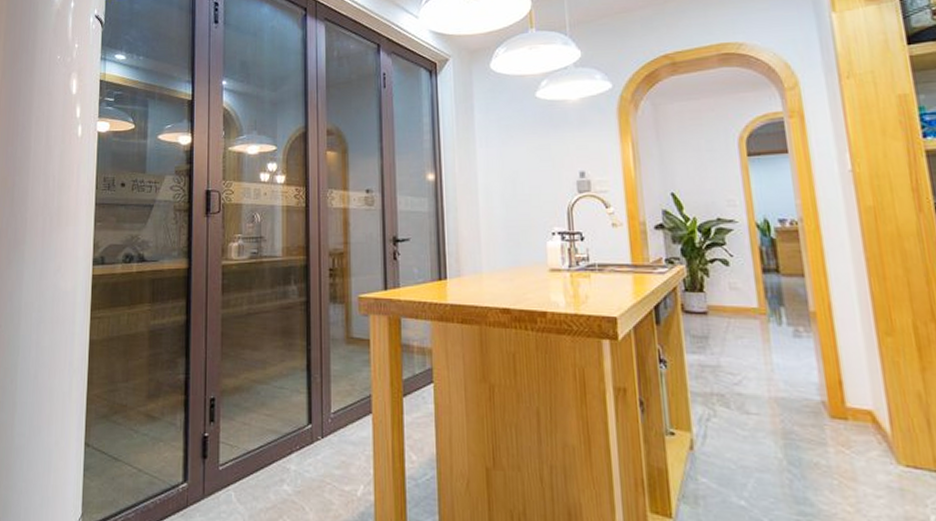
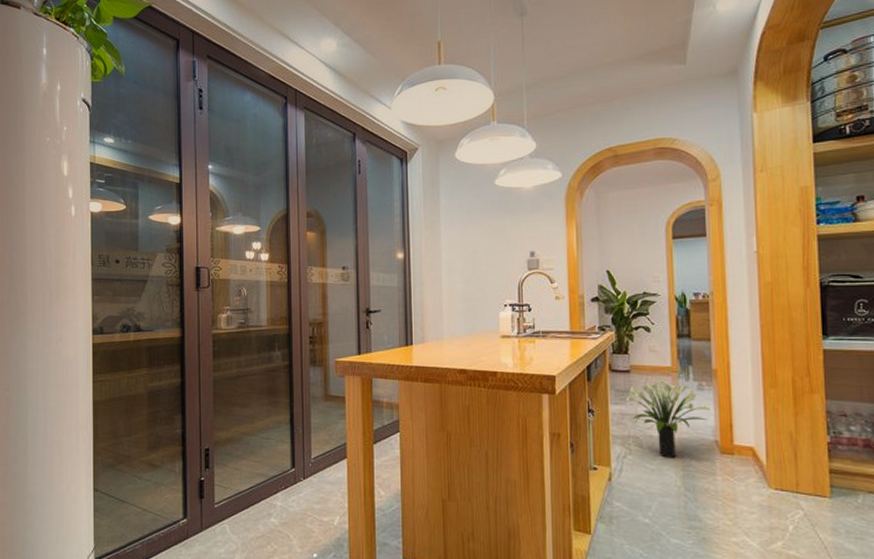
potted plant: none [704,324,812,422] -> present [625,380,710,458]

